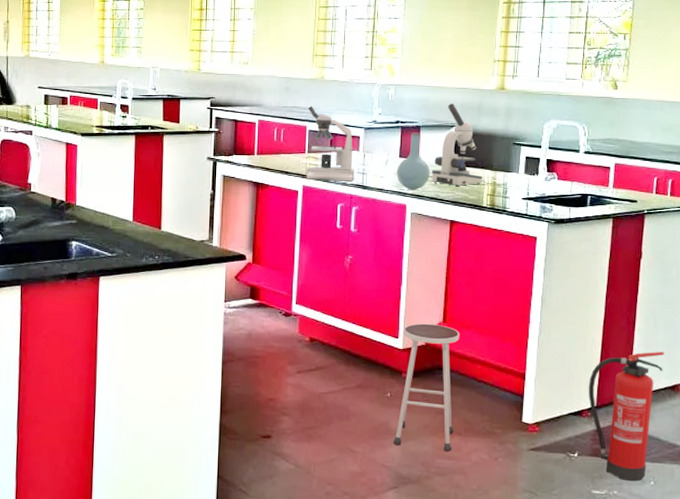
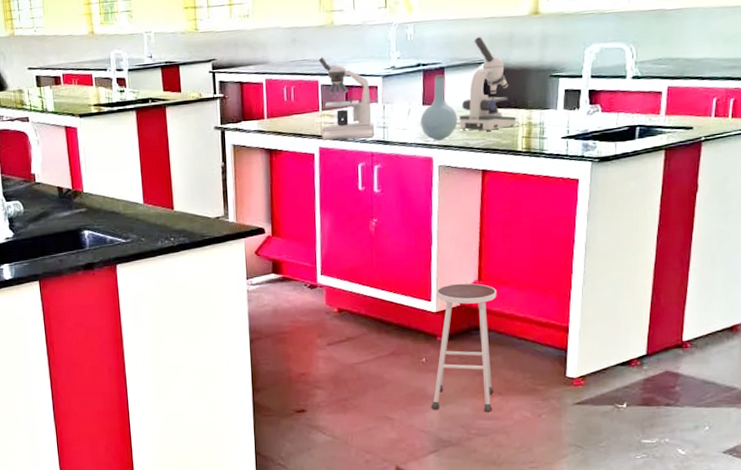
fire extinguisher: present [588,352,665,482] -> none [637,292,723,428]

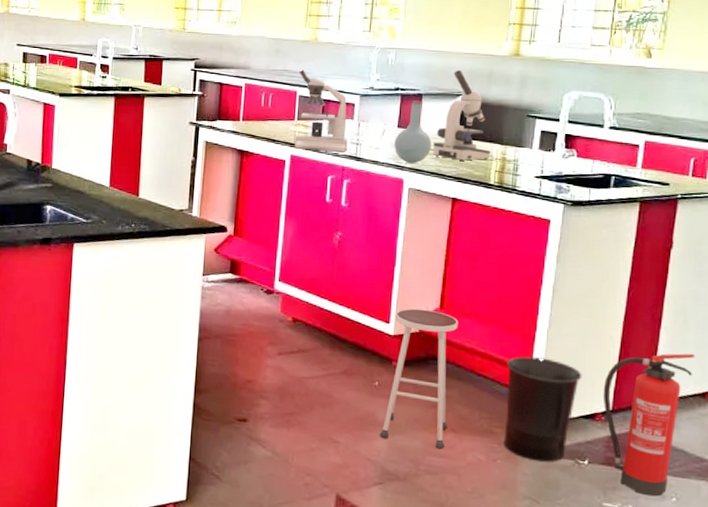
waste bin: none [545,314,617,411] -> present [503,356,582,462]
fire extinguisher: none [637,292,723,428] -> present [603,353,696,497]

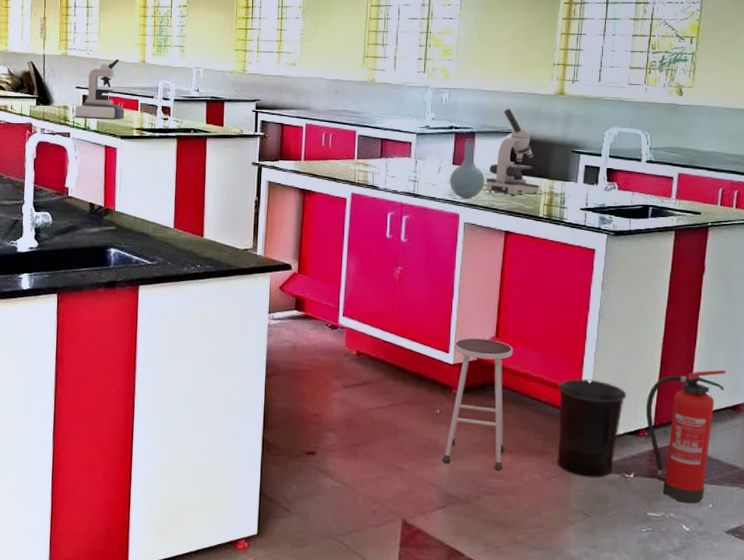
microscope: none [14,16,64,78] -> present [73,59,124,120]
microscope: present [295,69,348,152] -> none [355,109,406,189]

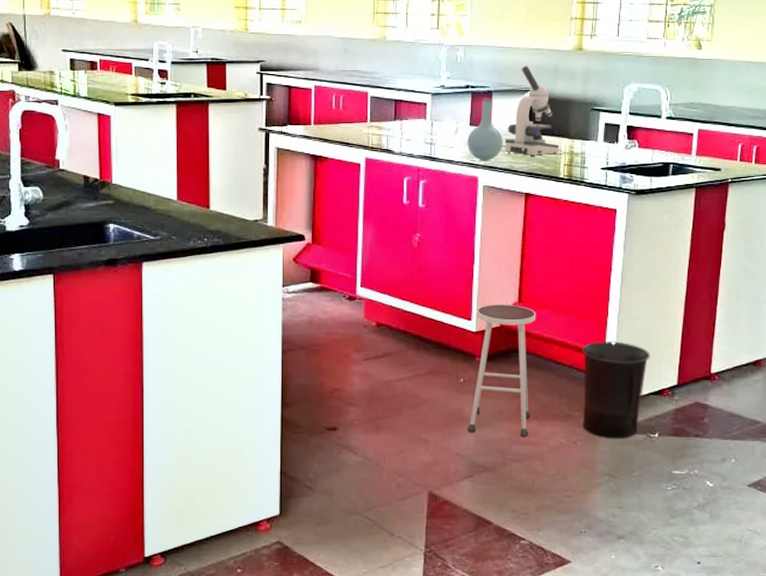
microscope: present [73,59,124,120] -> none [61,18,117,86]
fire extinguisher: present [645,370,727,504] -> none [669,327,748,460]

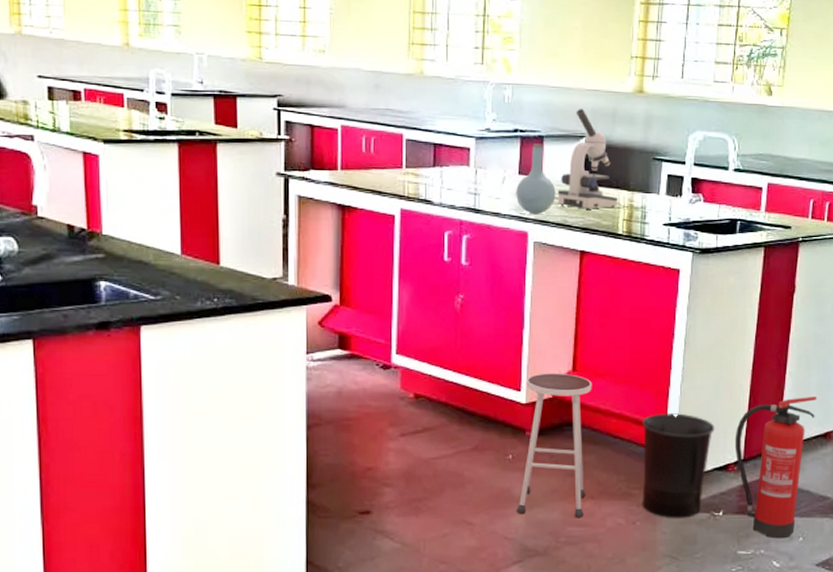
fire extinguisher: none [669,327,748,460] -> present [735,397,818,539]

